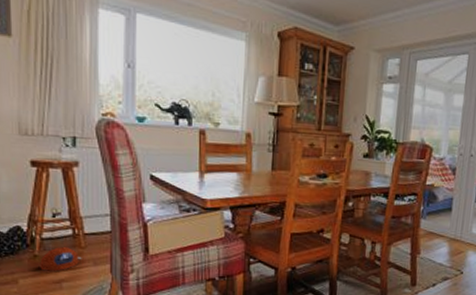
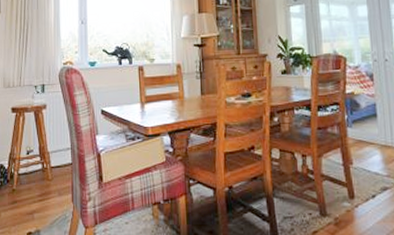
ball: present [40,247,82,272] -> none [17,181,49,203]

